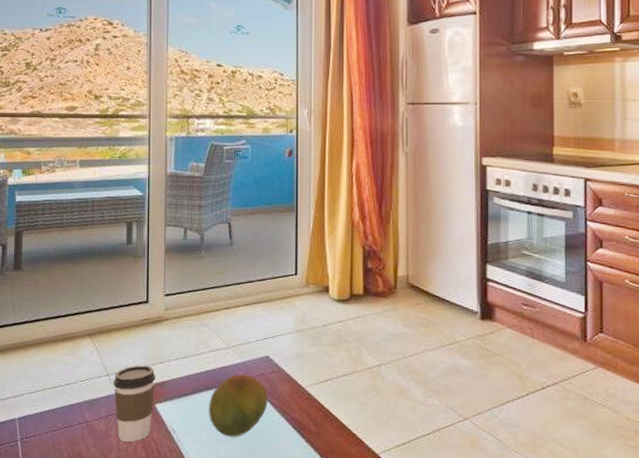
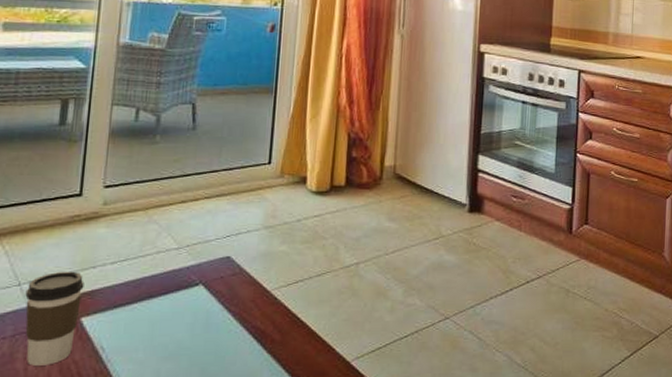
fruit: present [209,374,268,437] -> none [150,278,226,352]

